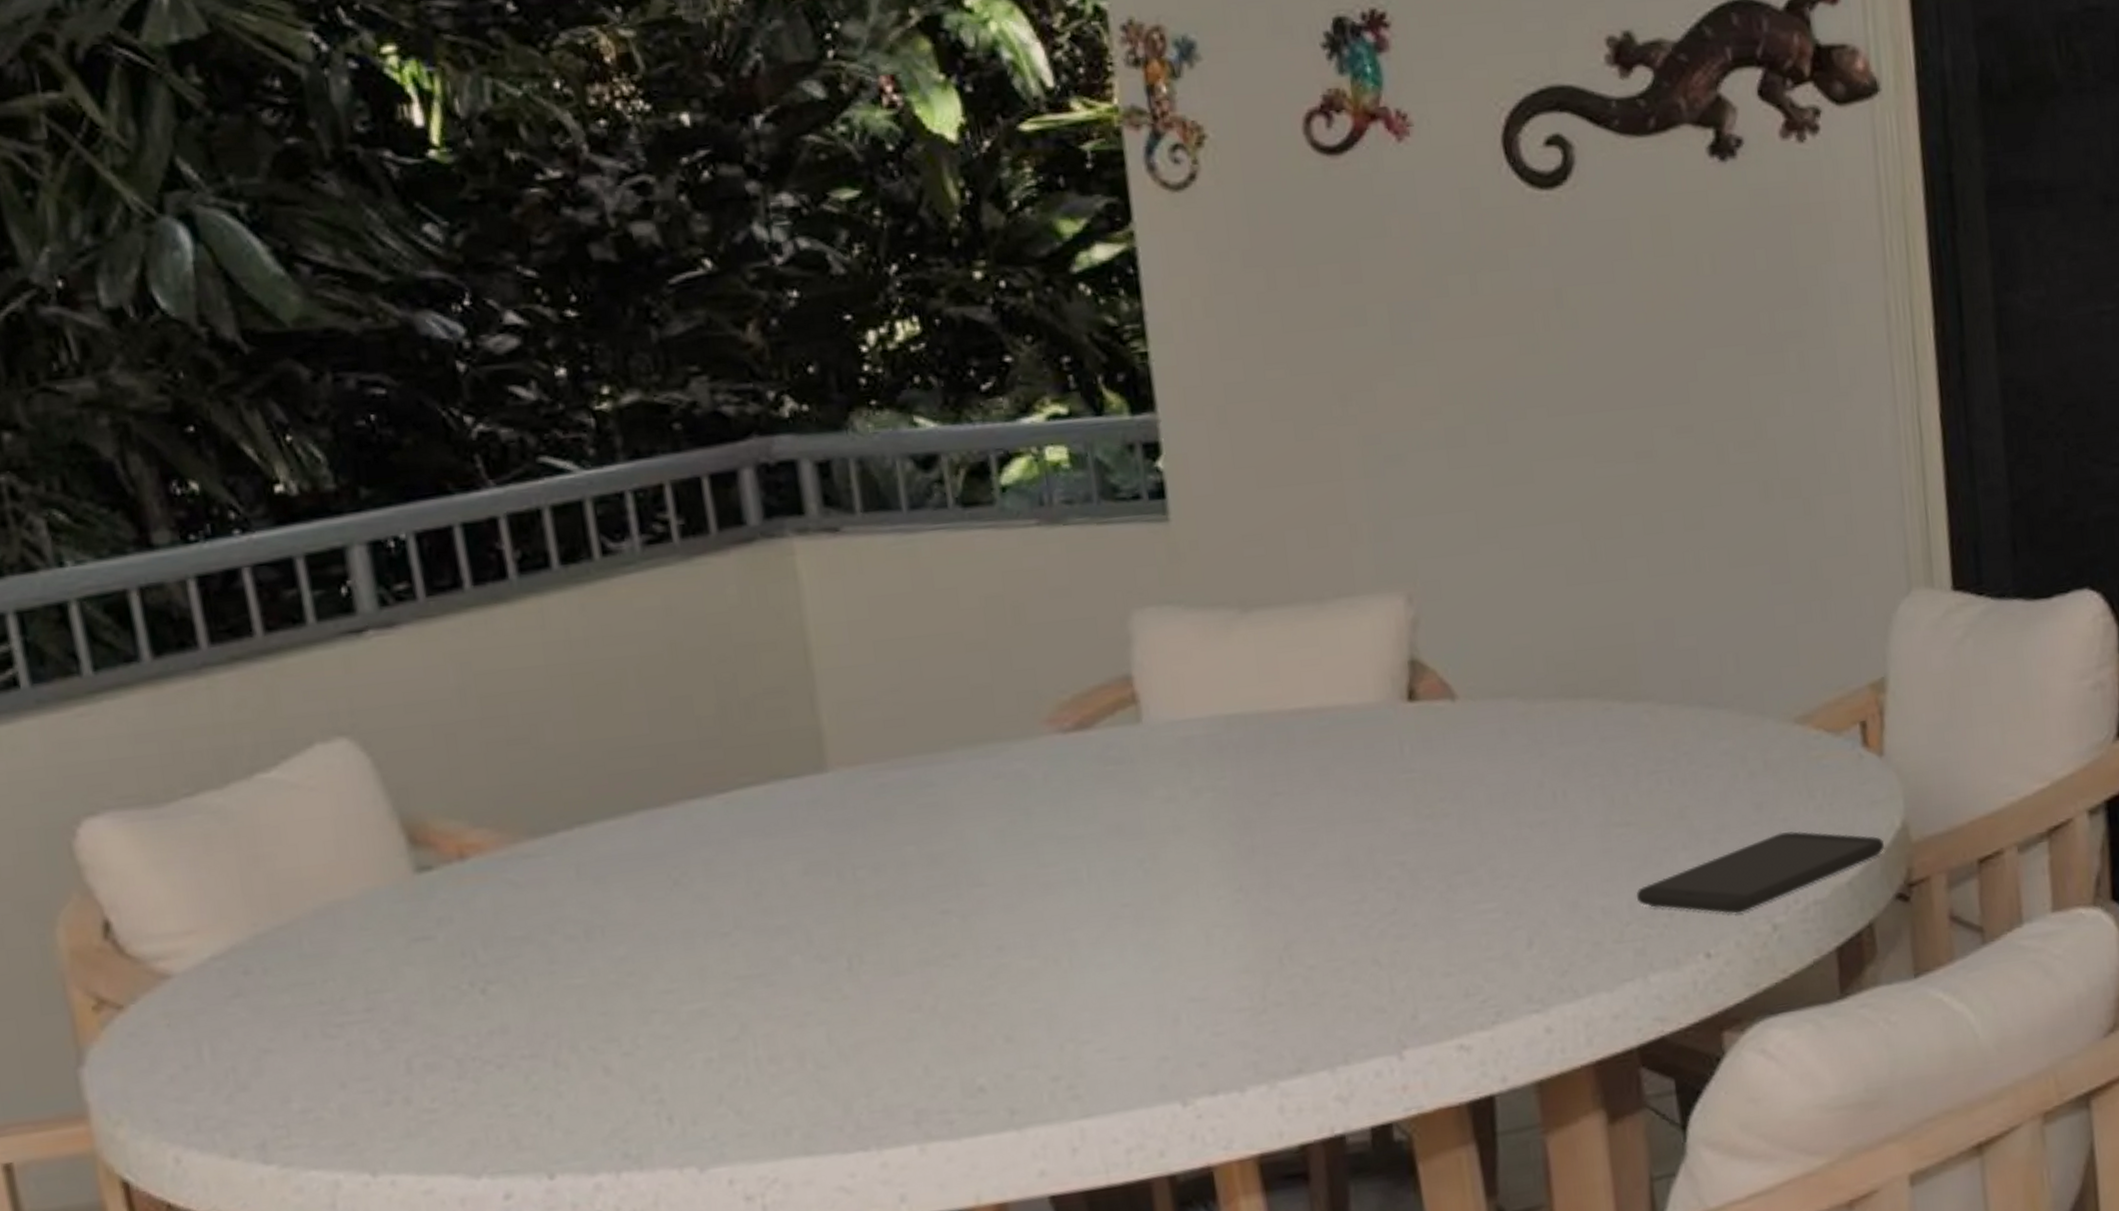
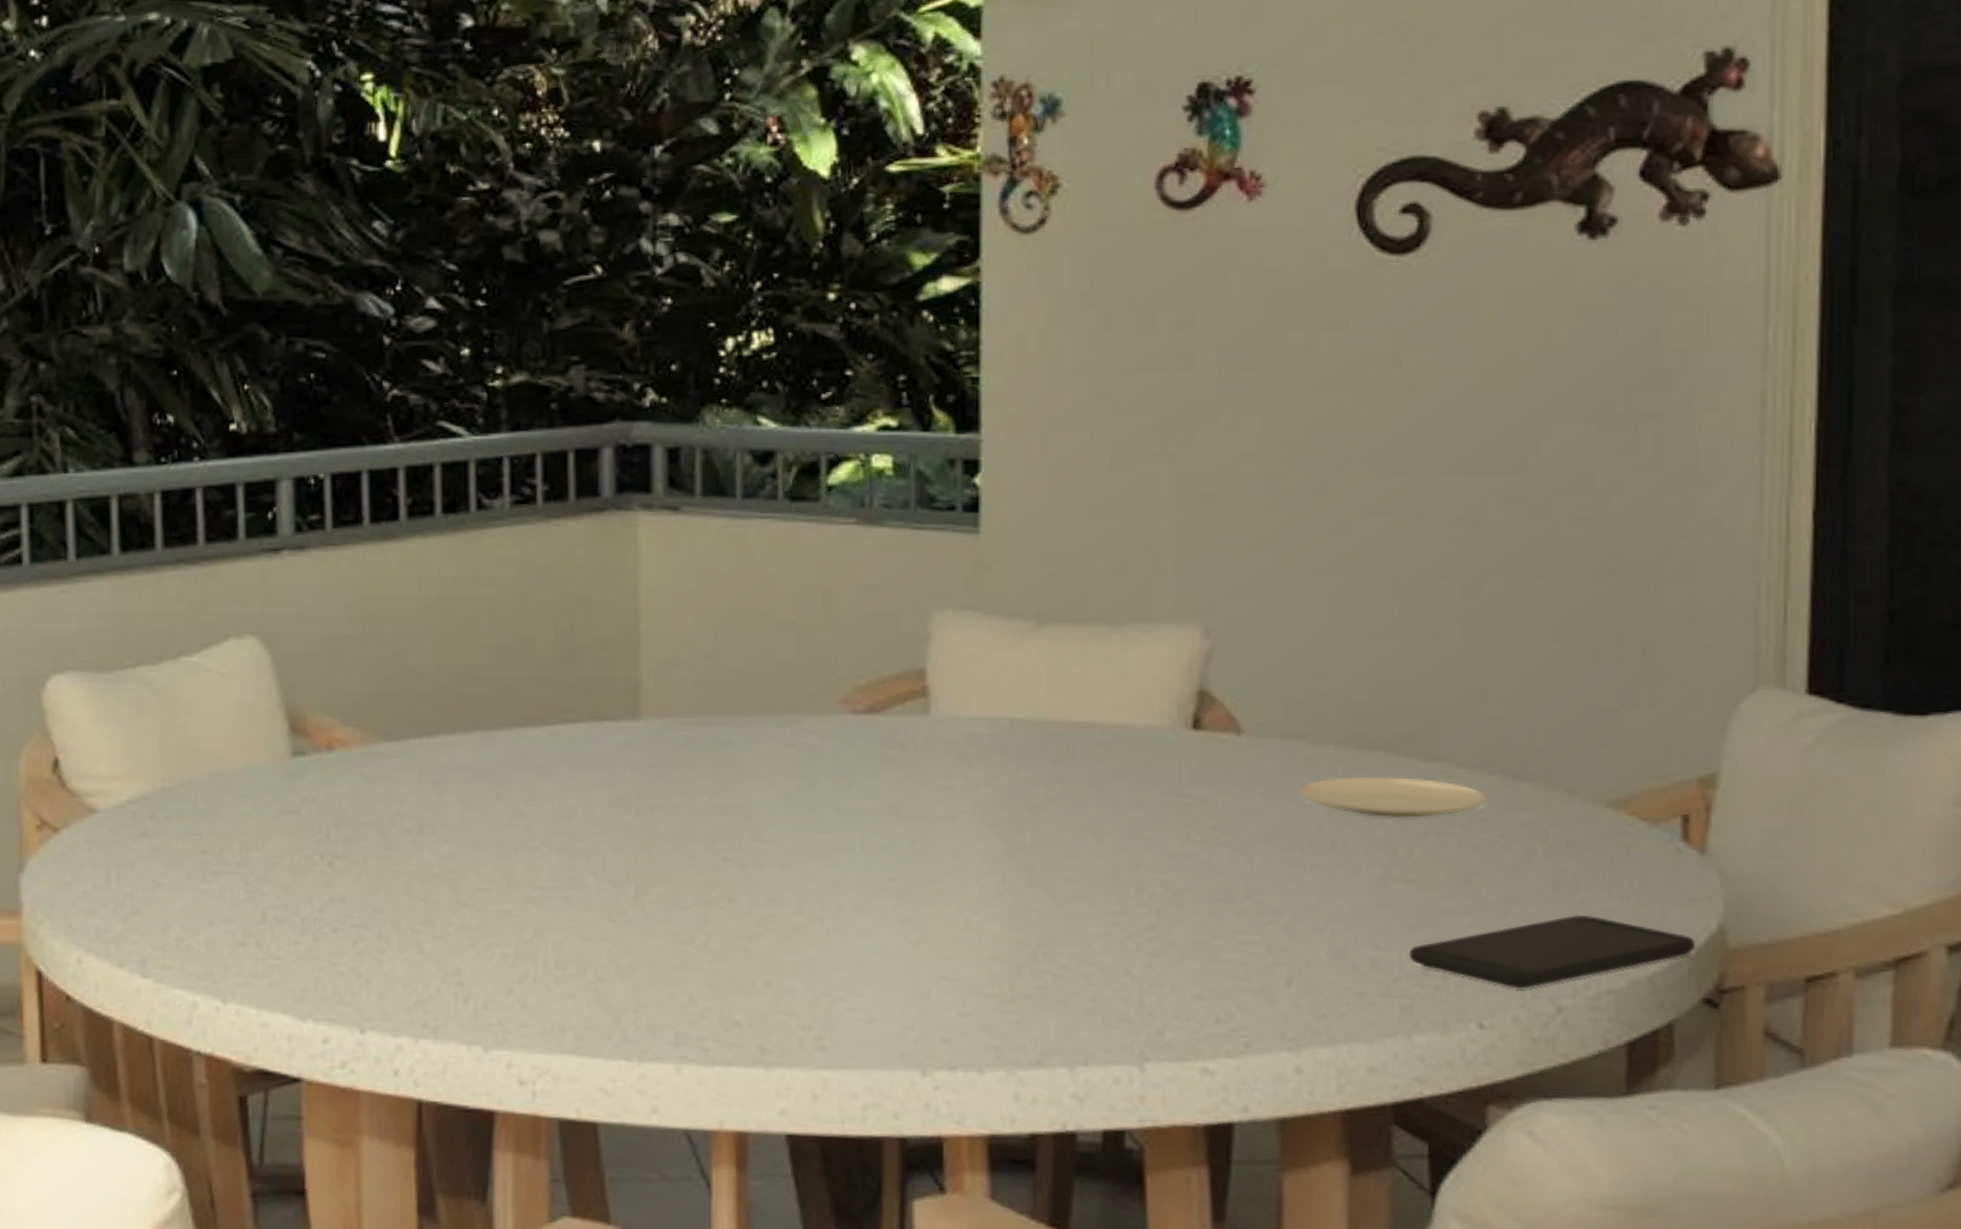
plate: none [1516,719,1689,766] -> present [1299,776,1487,818]

